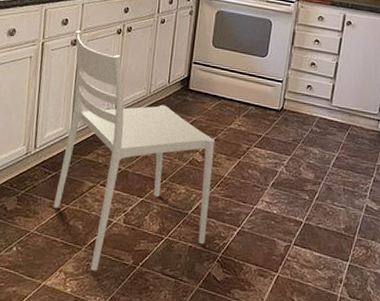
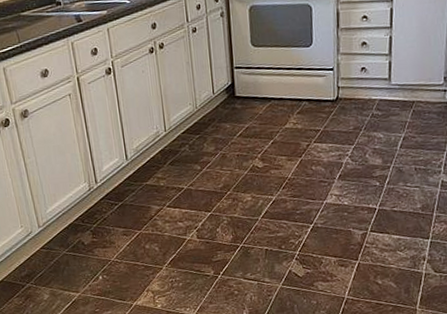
chair: present [53,30,215,271] -> none [107,57,280,286]

